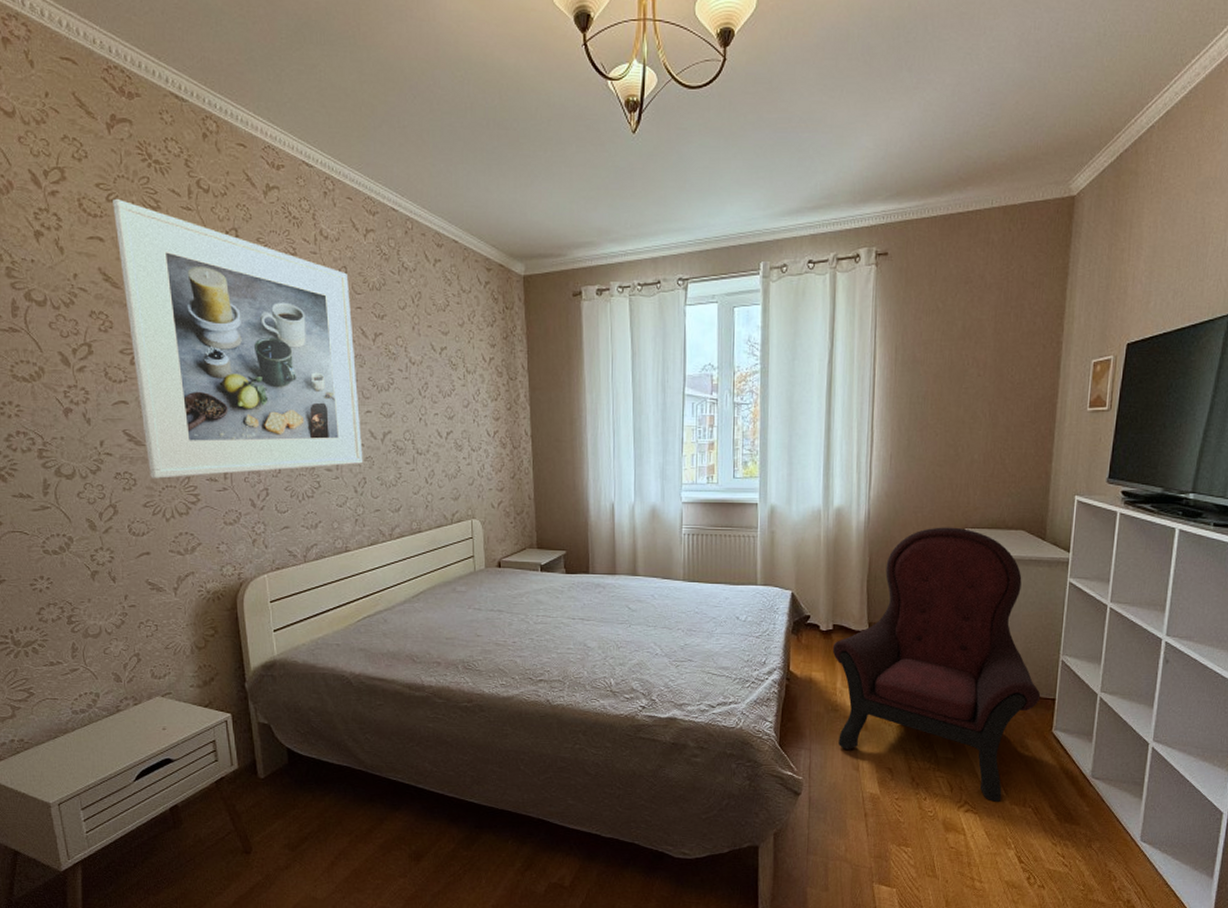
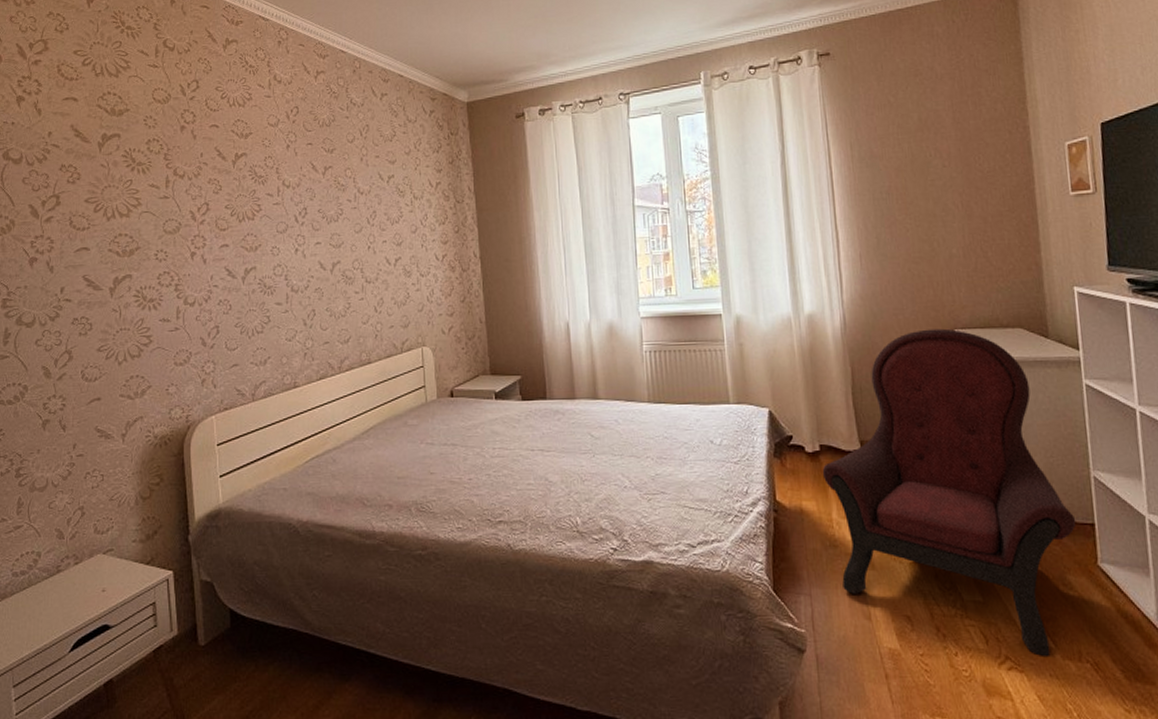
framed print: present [113,198,363,479] -> none [88,62,313,322]

